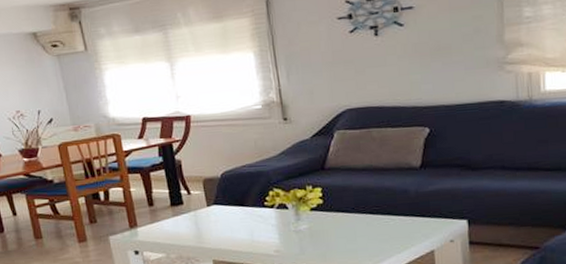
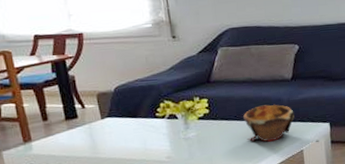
bowl: none [362,196,424,239] -> present [243,104,295,142]

